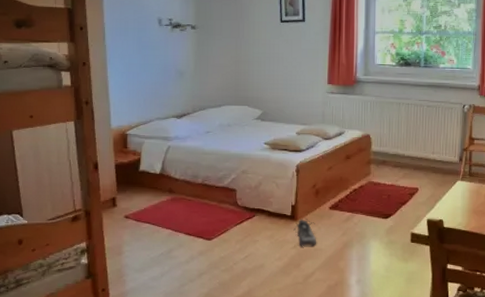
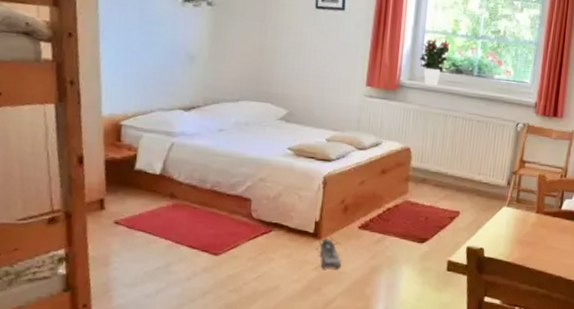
potted flower: none [373,38,399,79] -> present [420,39,450,86]

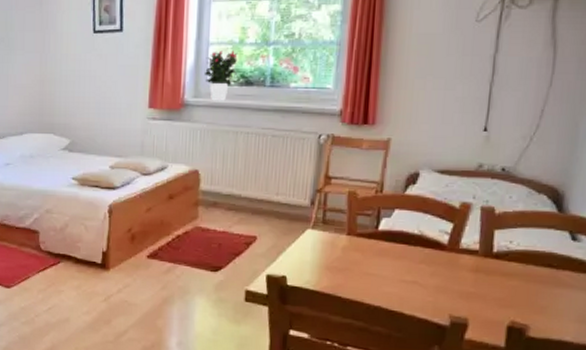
athletic shoe: present [315,236,342,269] -> none [104,267,132,300]

